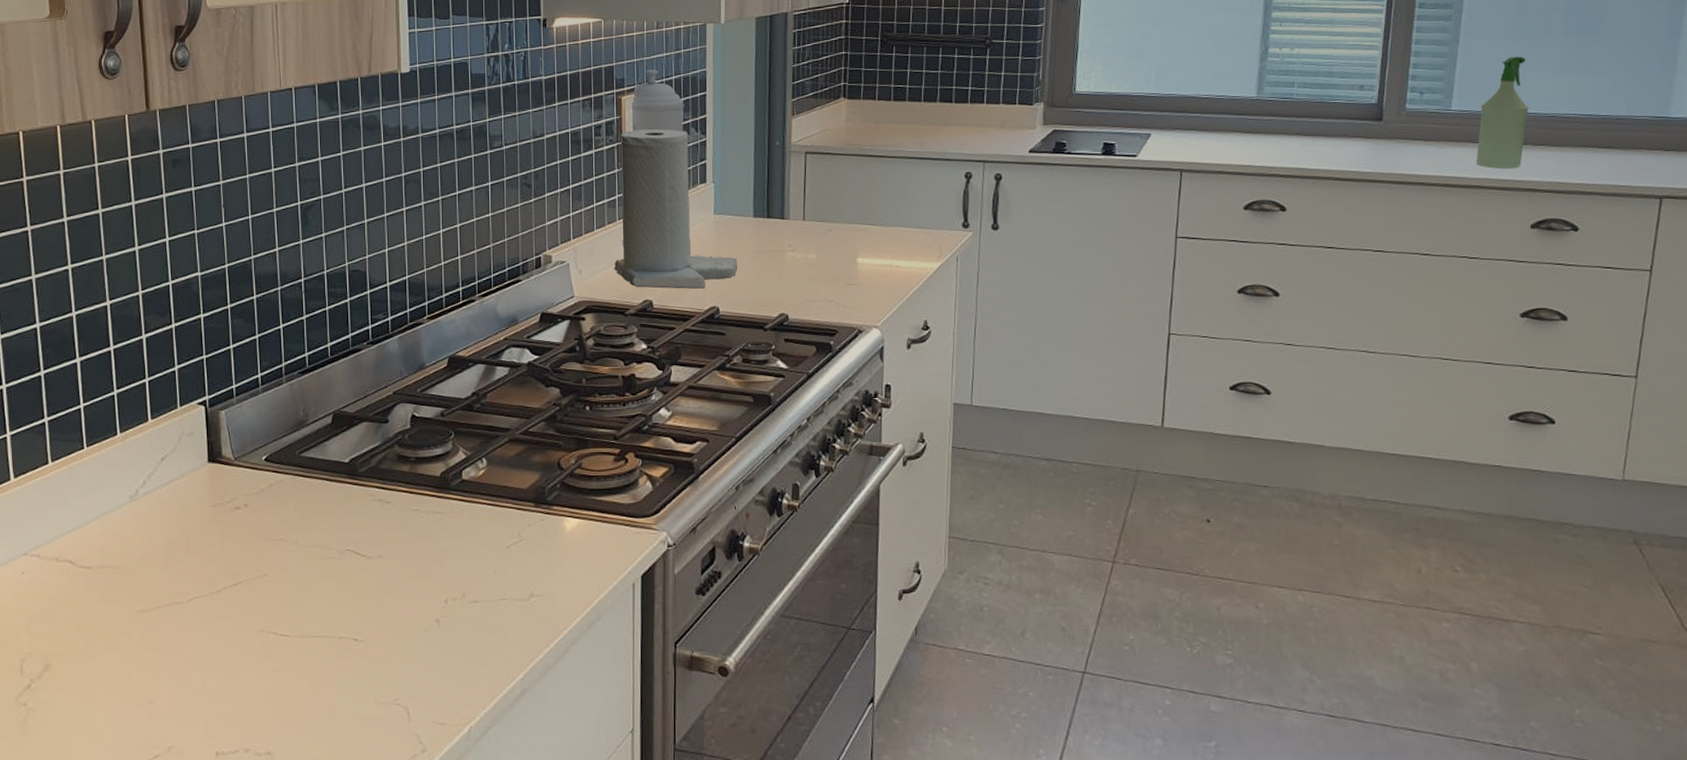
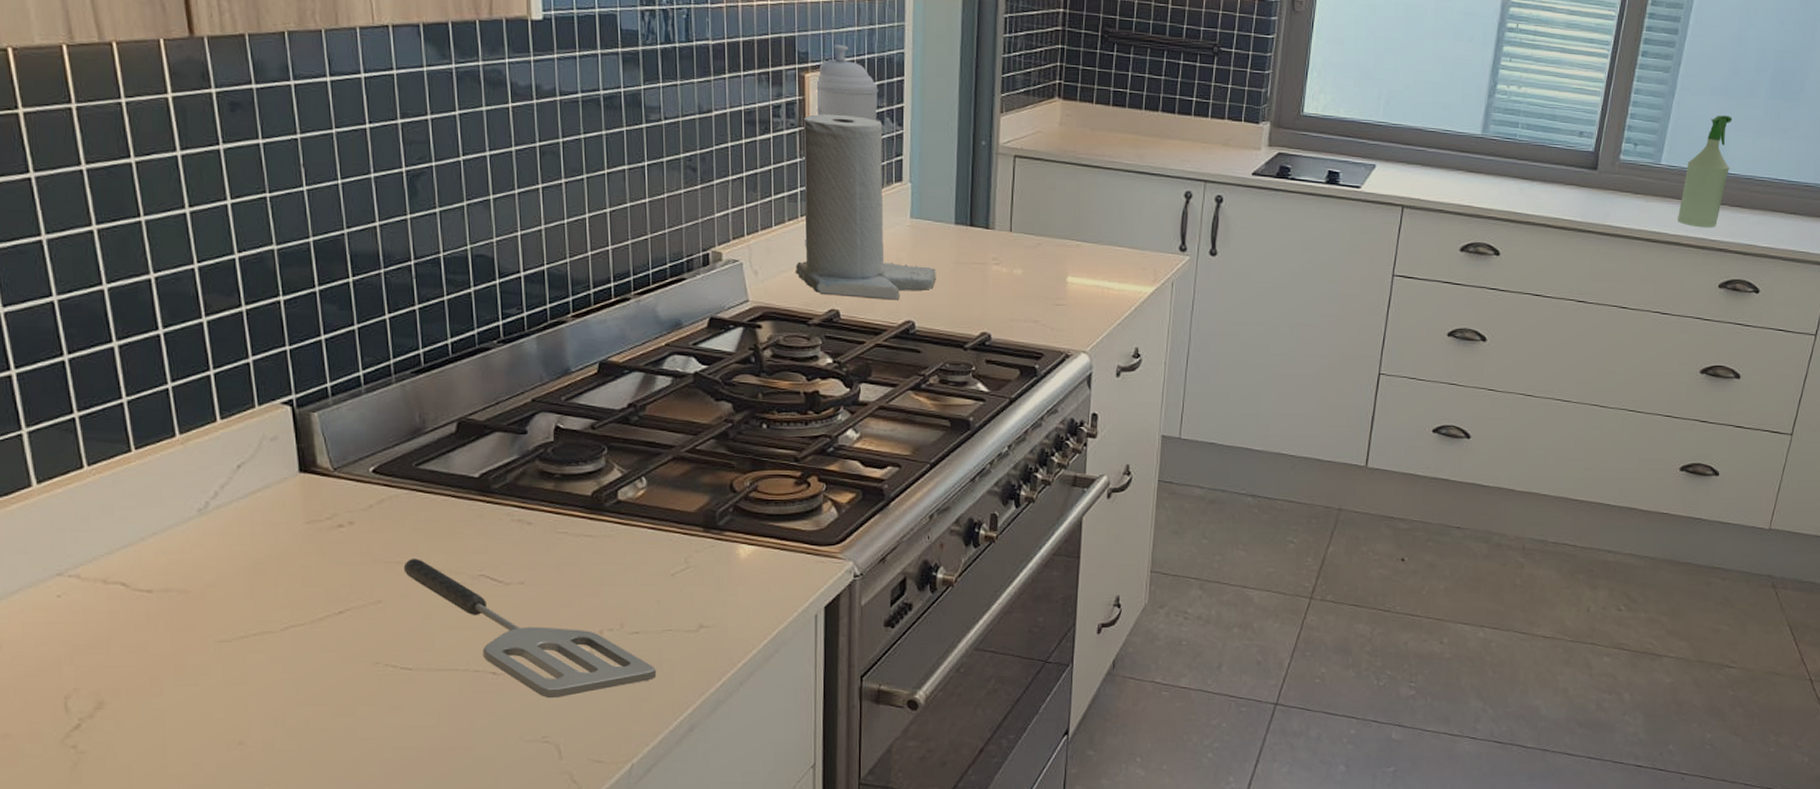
spatula: none [285,536,493,664] -> present [403,559,657,699]

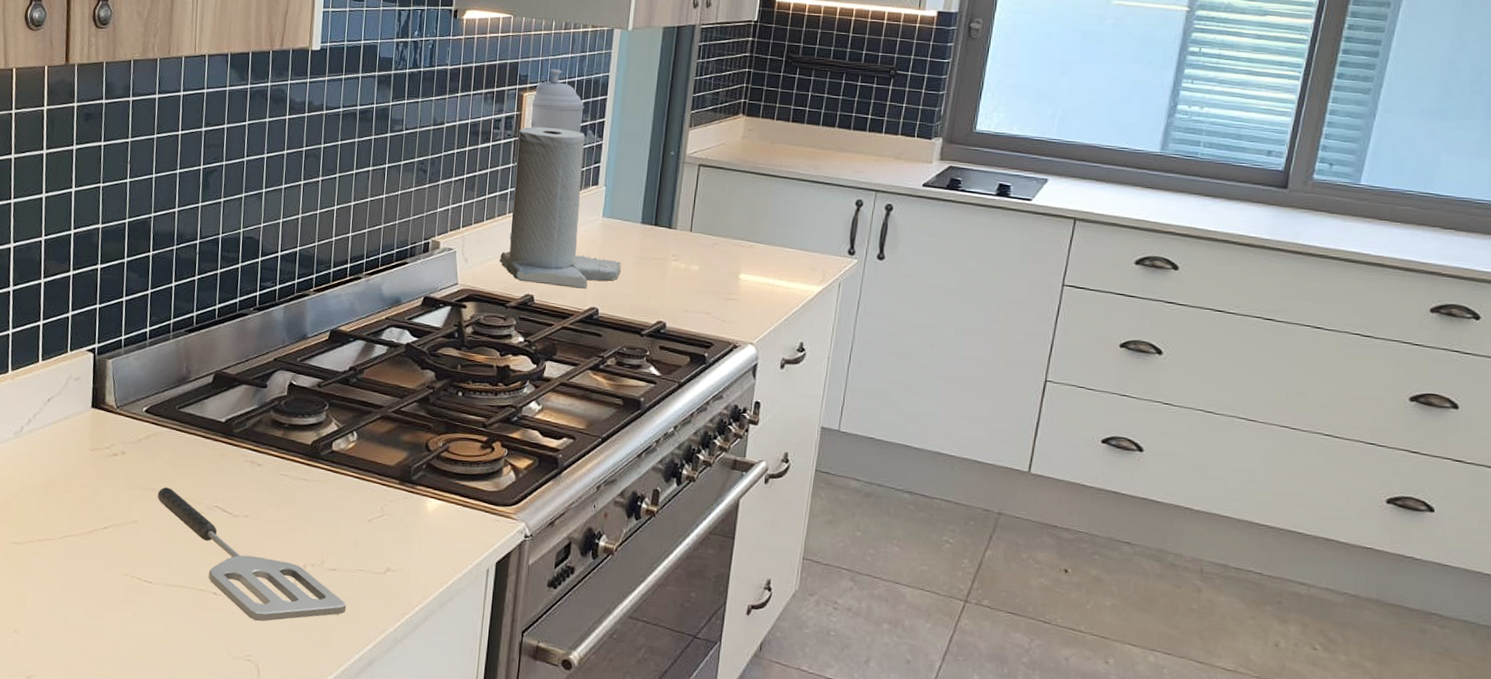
spray bottle: present [1677,115,1733,228] -> none [1379,137,1444,251]

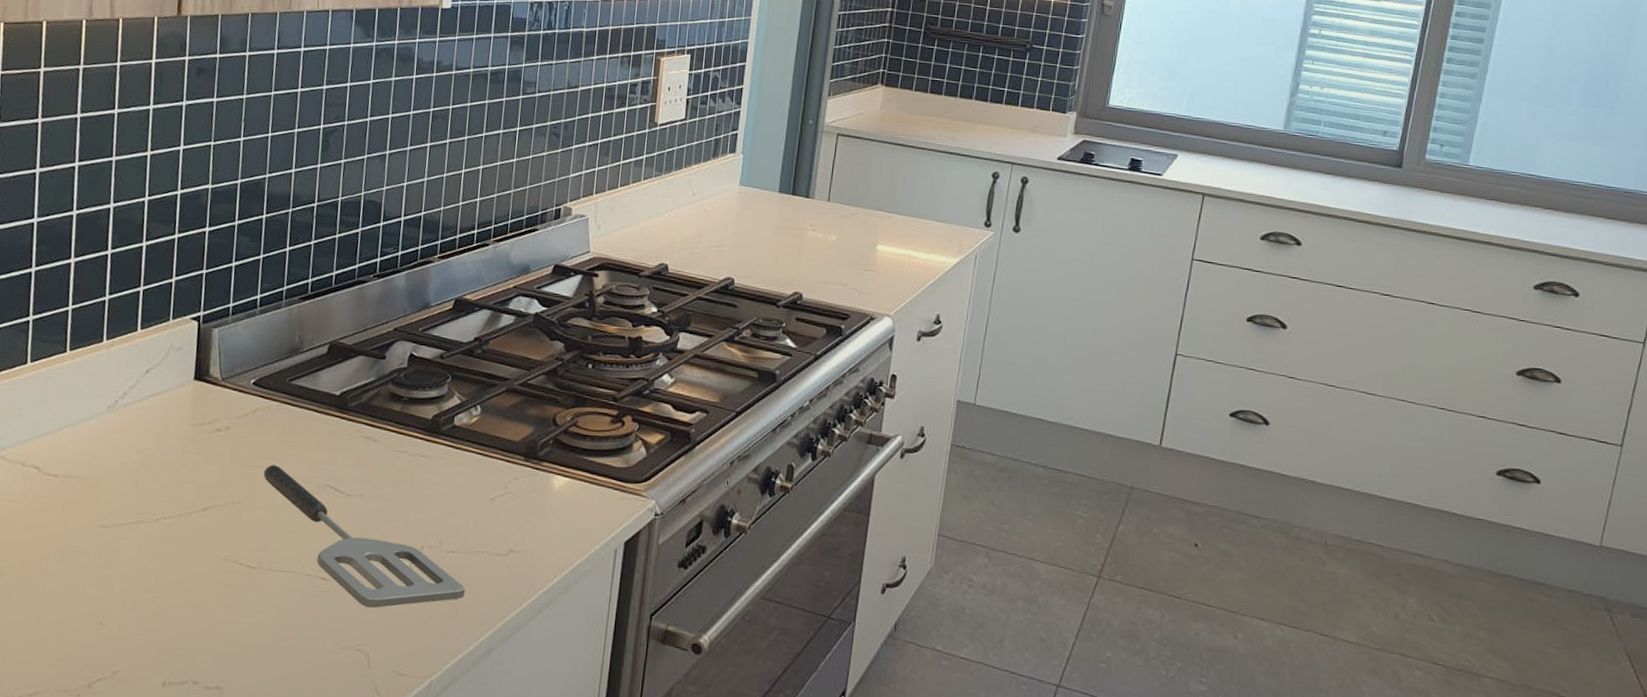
paper towel: present [498,126,621,289] -> none [632,92,758,258]
canister: present [510,69,584,240] -> none [644,34,723,207]

